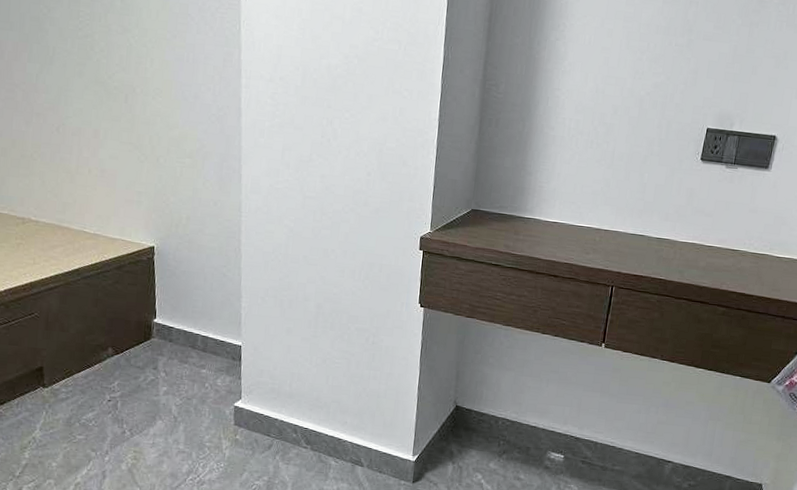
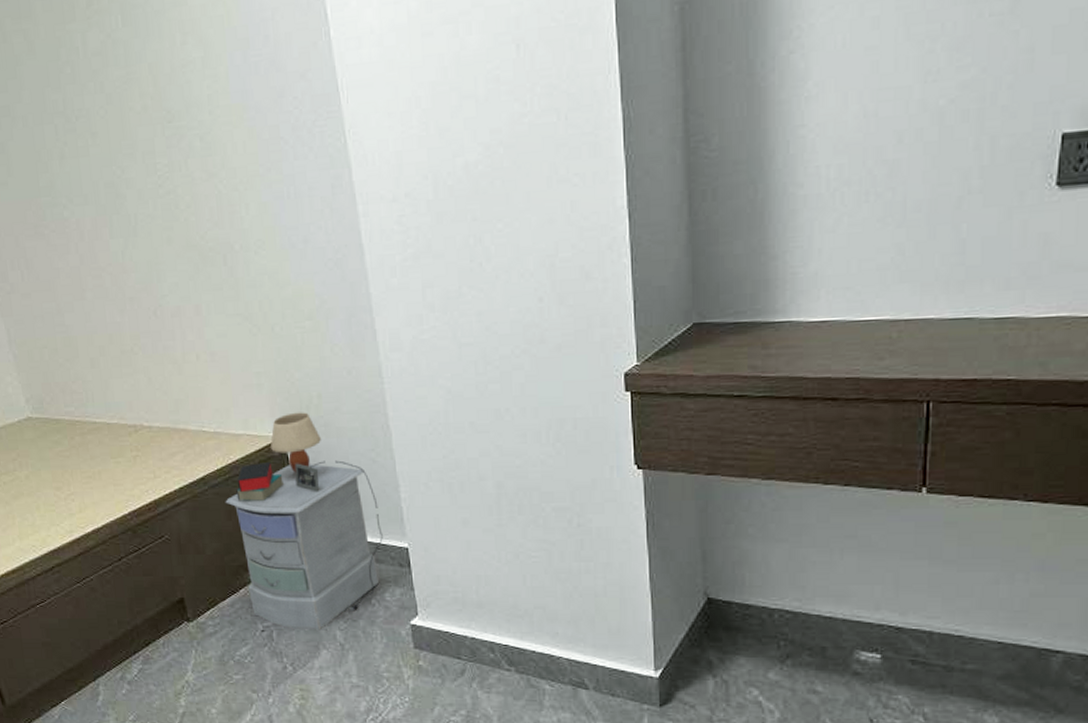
nightstand: none [94,228,223,404] -> present [225,412,383,629]

